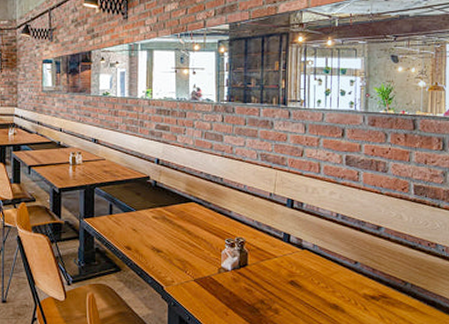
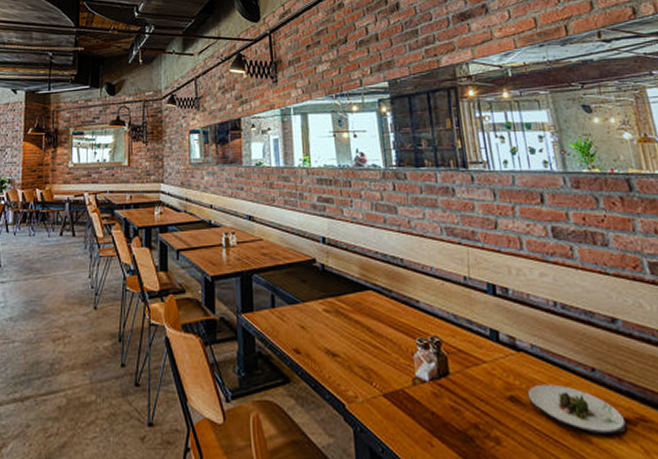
salad plate: none [304,272,372,307] -> present [527,384,627,435]

